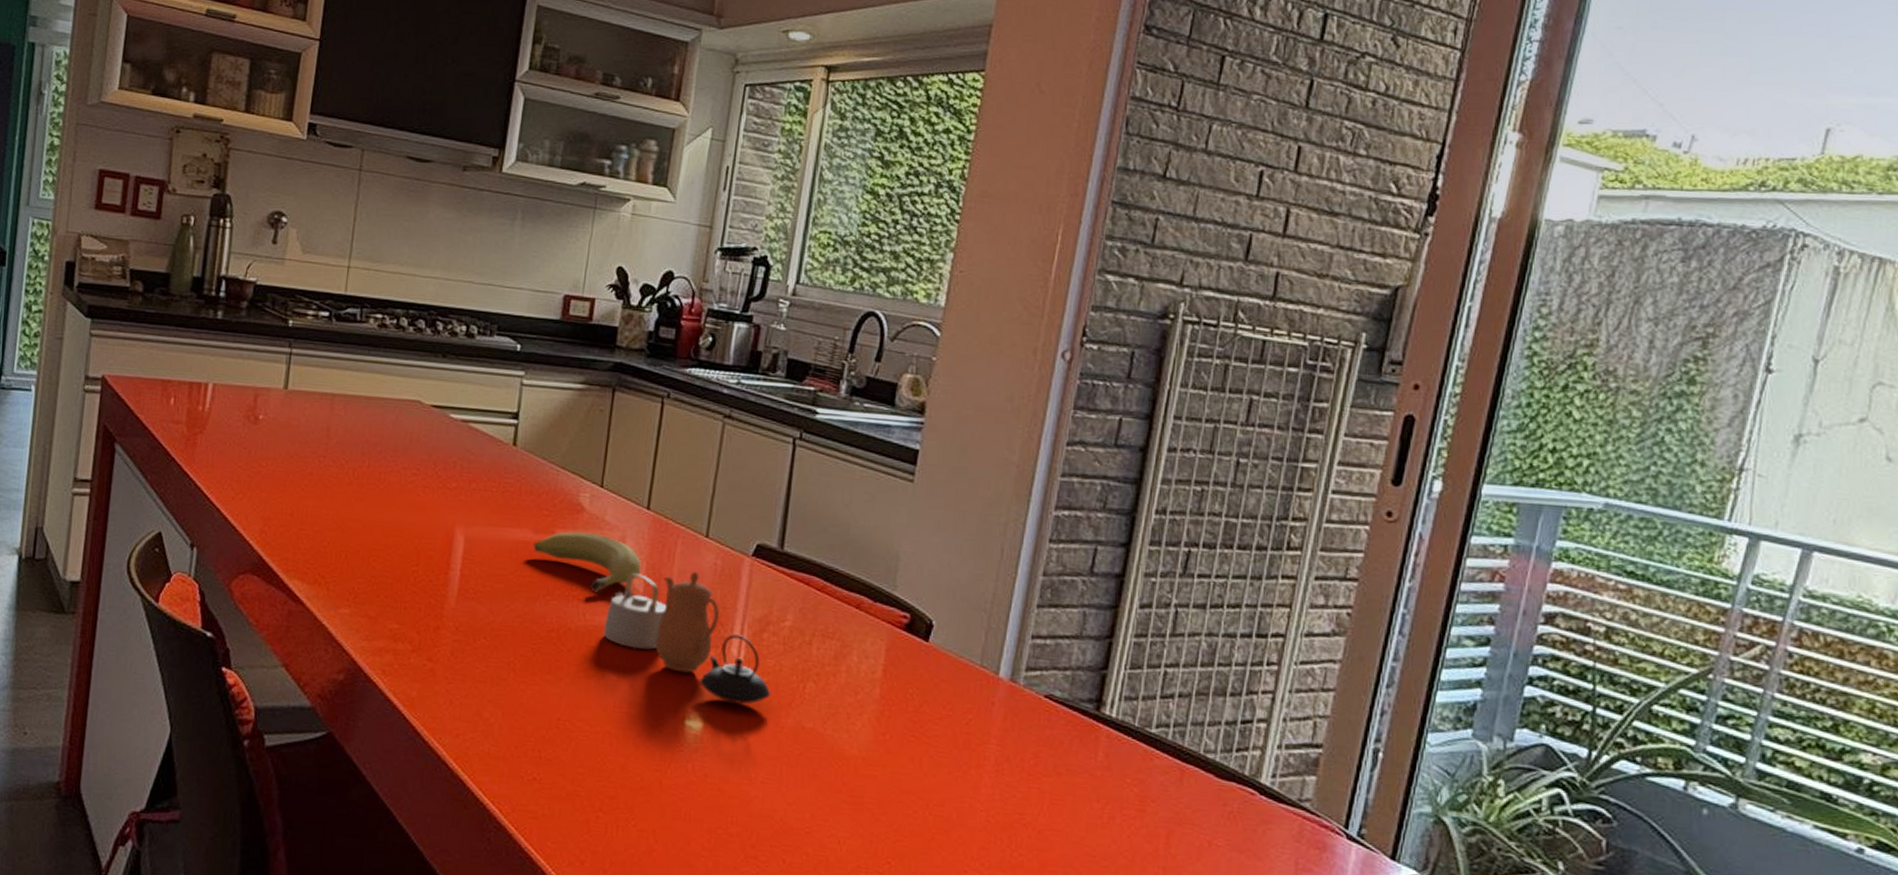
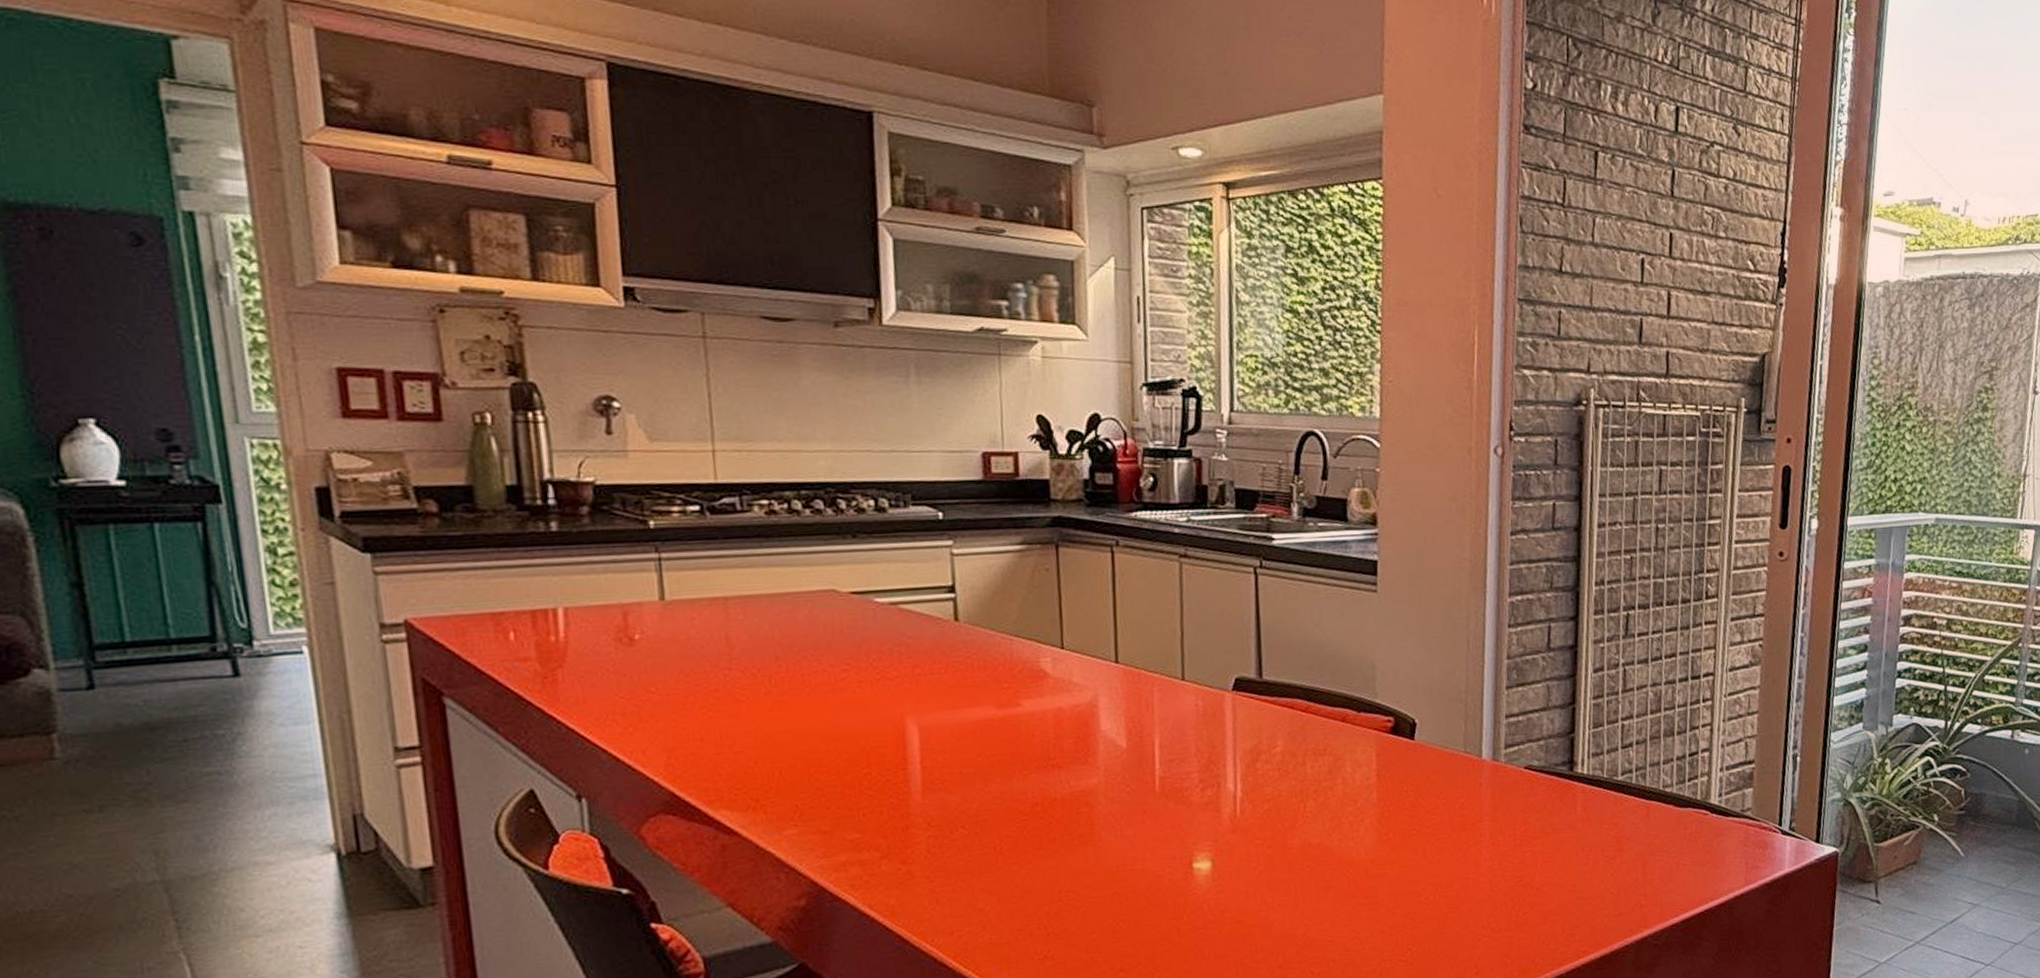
fruit: present [533,531,642,593] -> none [998,697,1121,758]
teapot: present [603,571,771,704] -> none [1091,716,1274,837]

